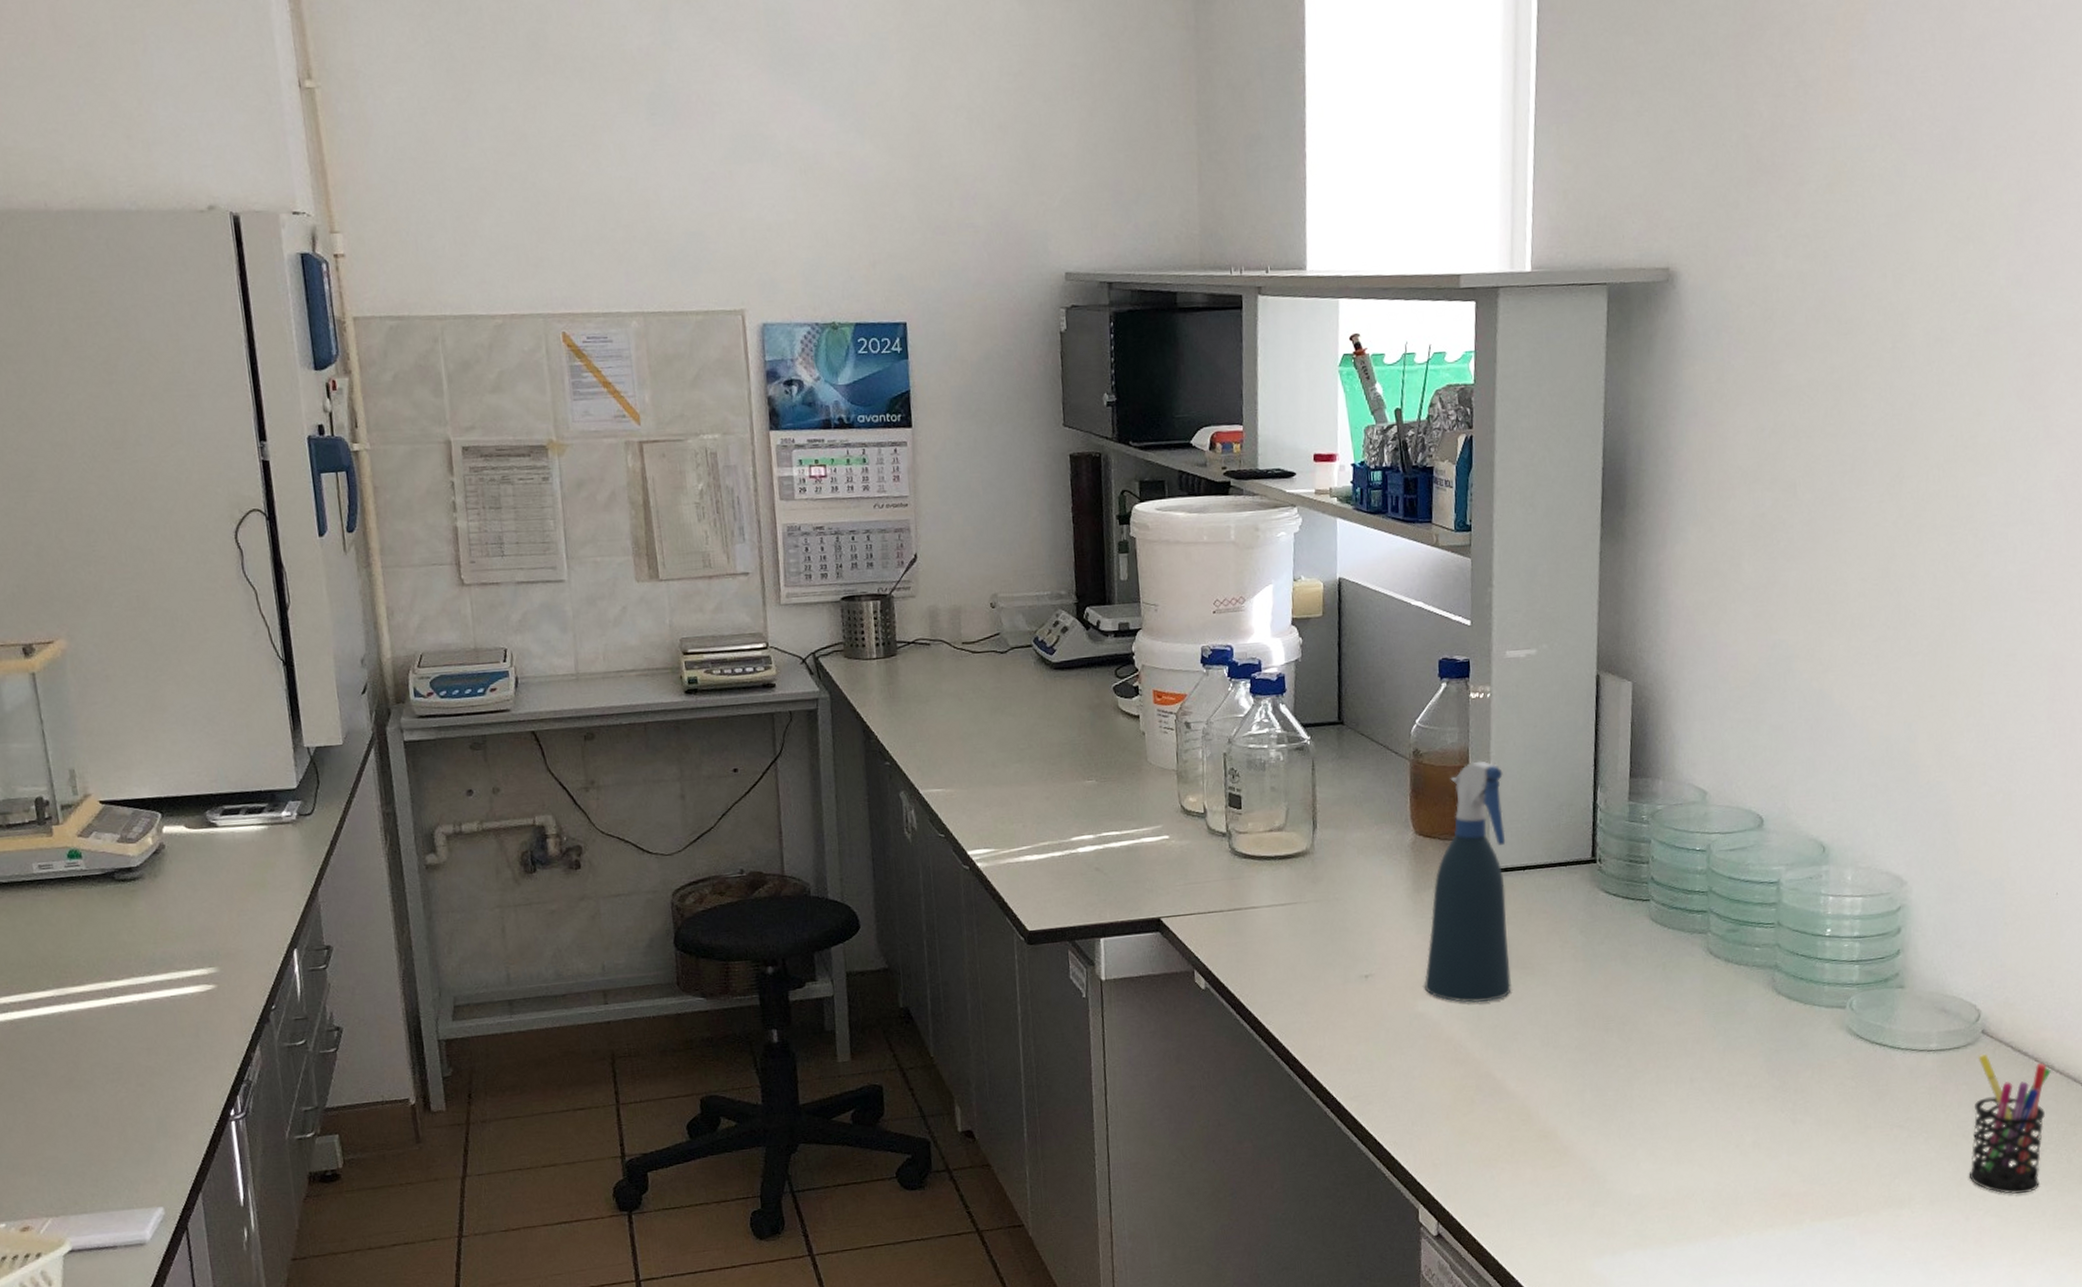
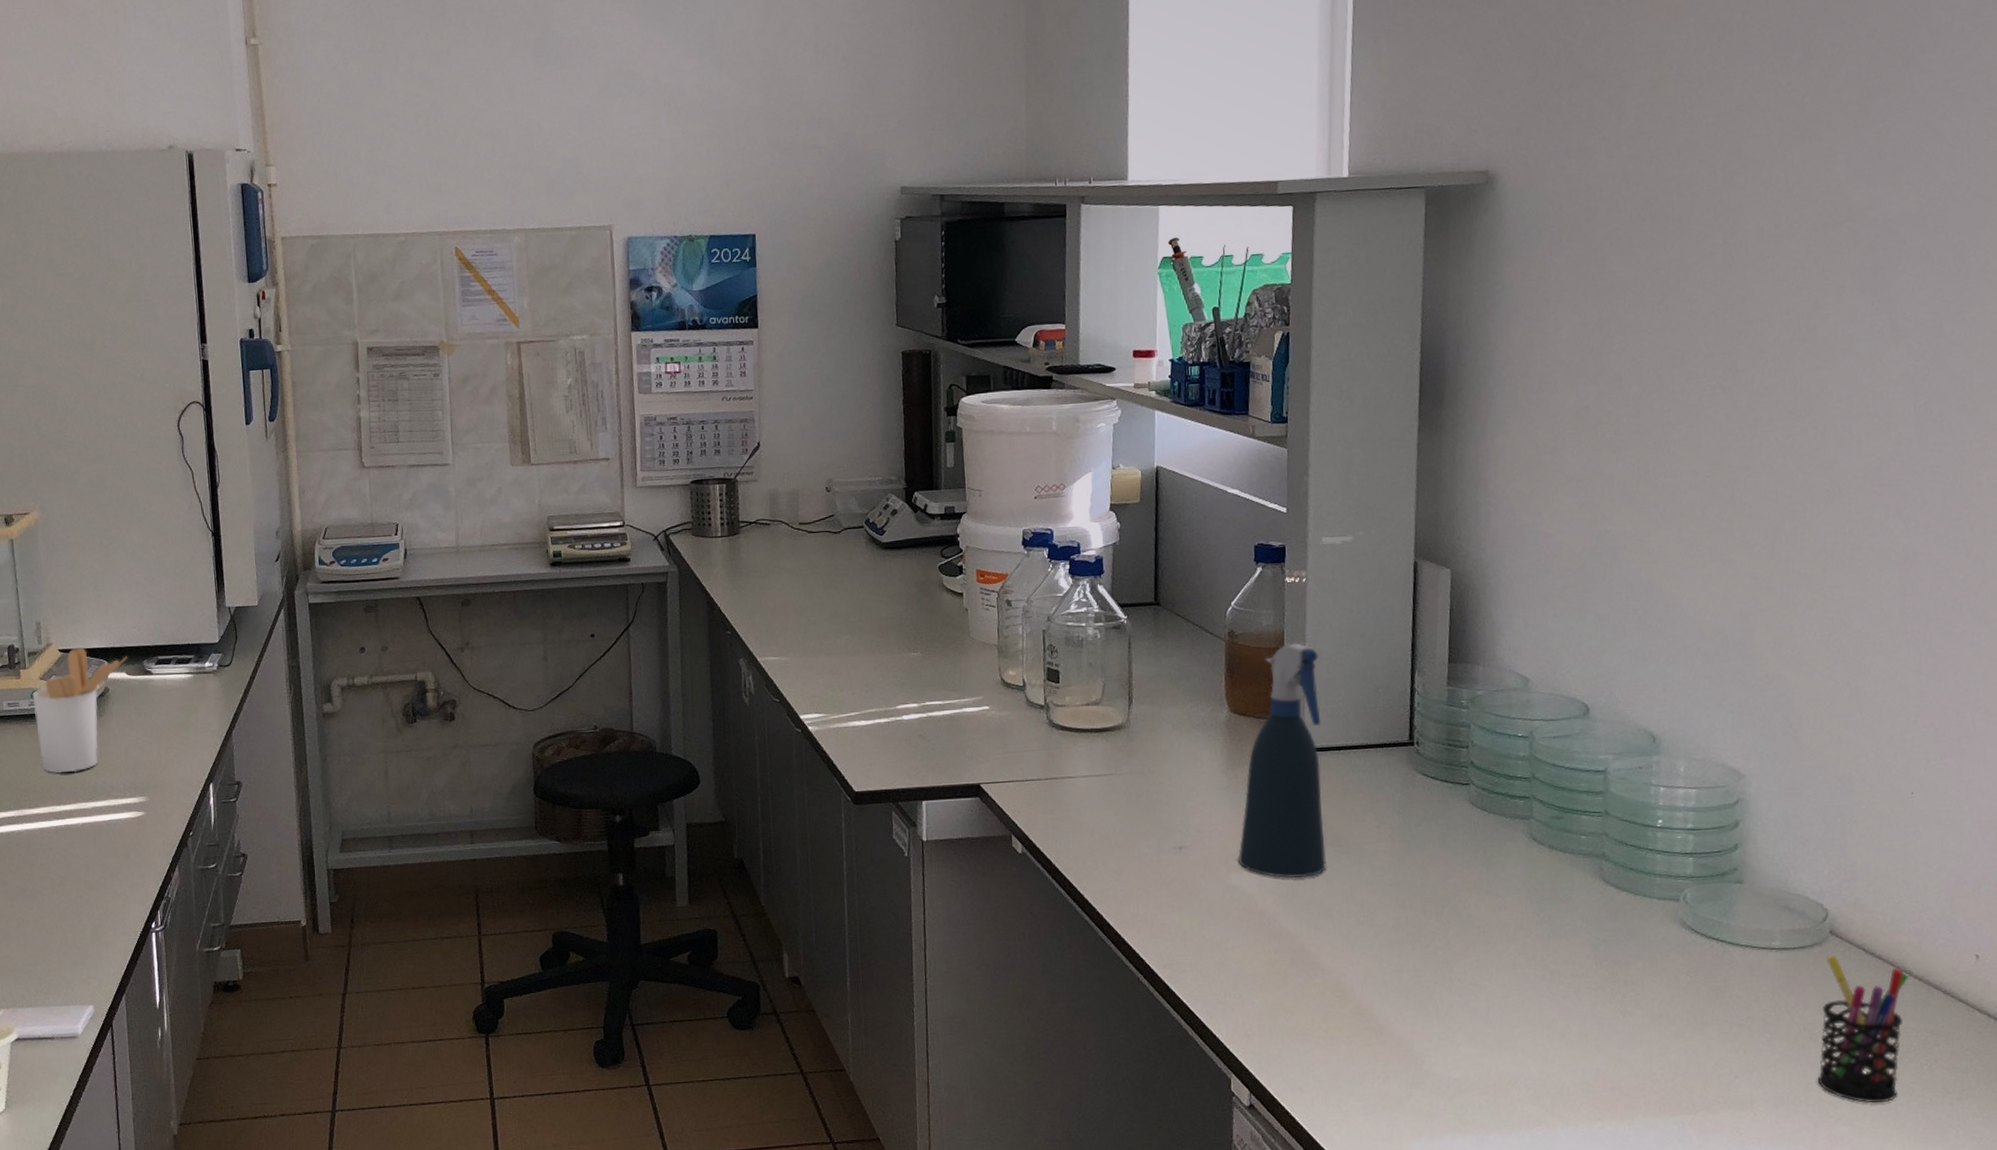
utensil holder: none [68,798,186,944] -> present [32,647,127,773]

